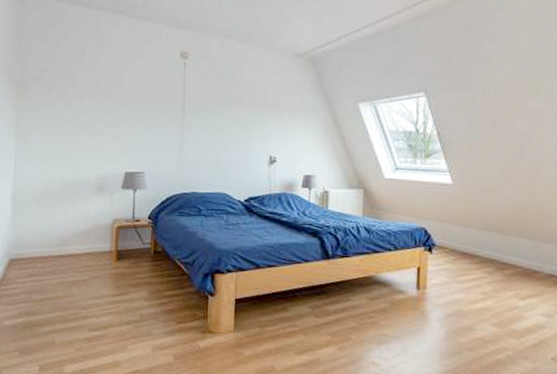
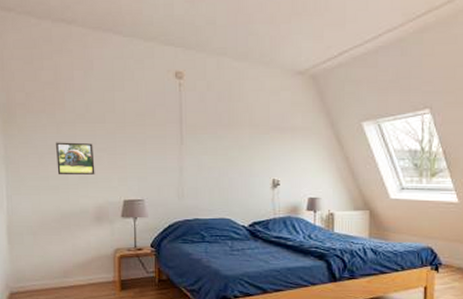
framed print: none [64,115,100,147] -> present [56,142,95,175]

